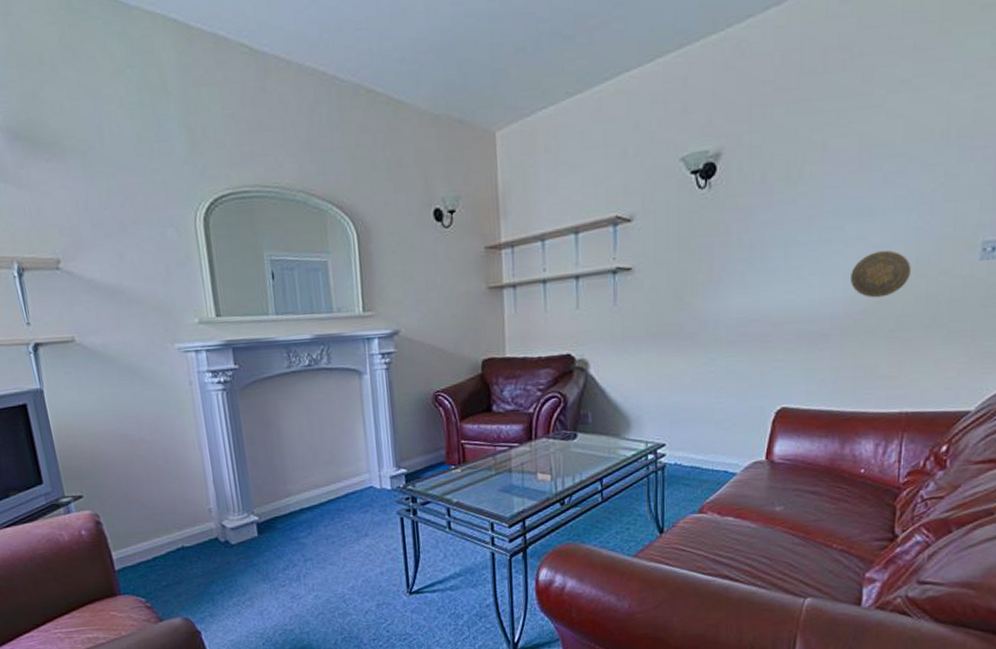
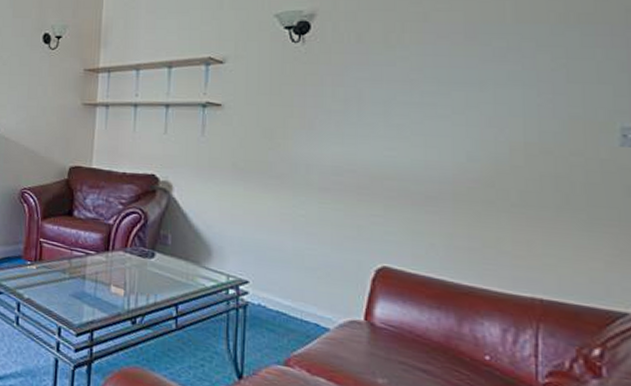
decorative plate: present [850,250,911,298] -> none [460,122,533,169]

